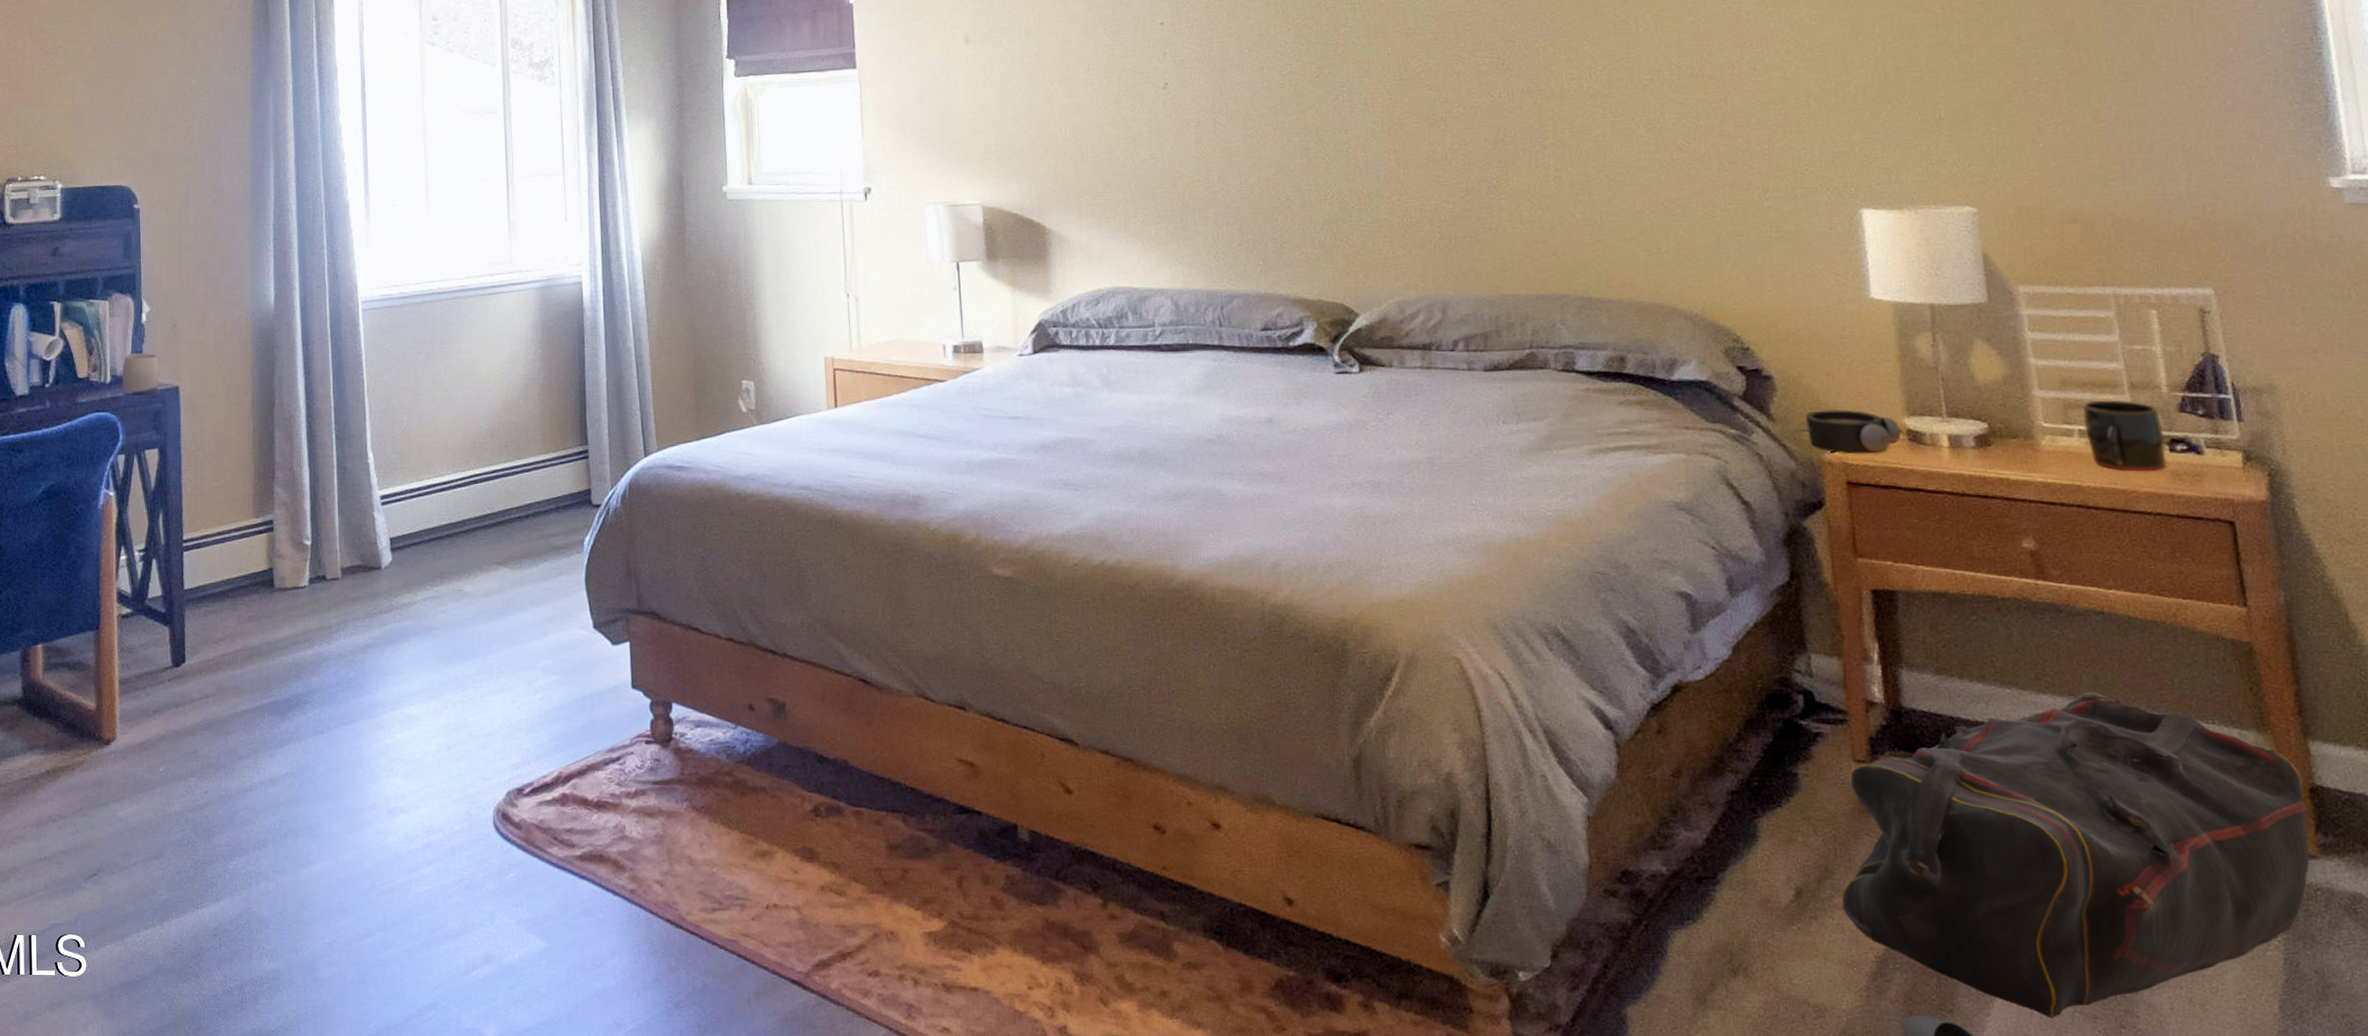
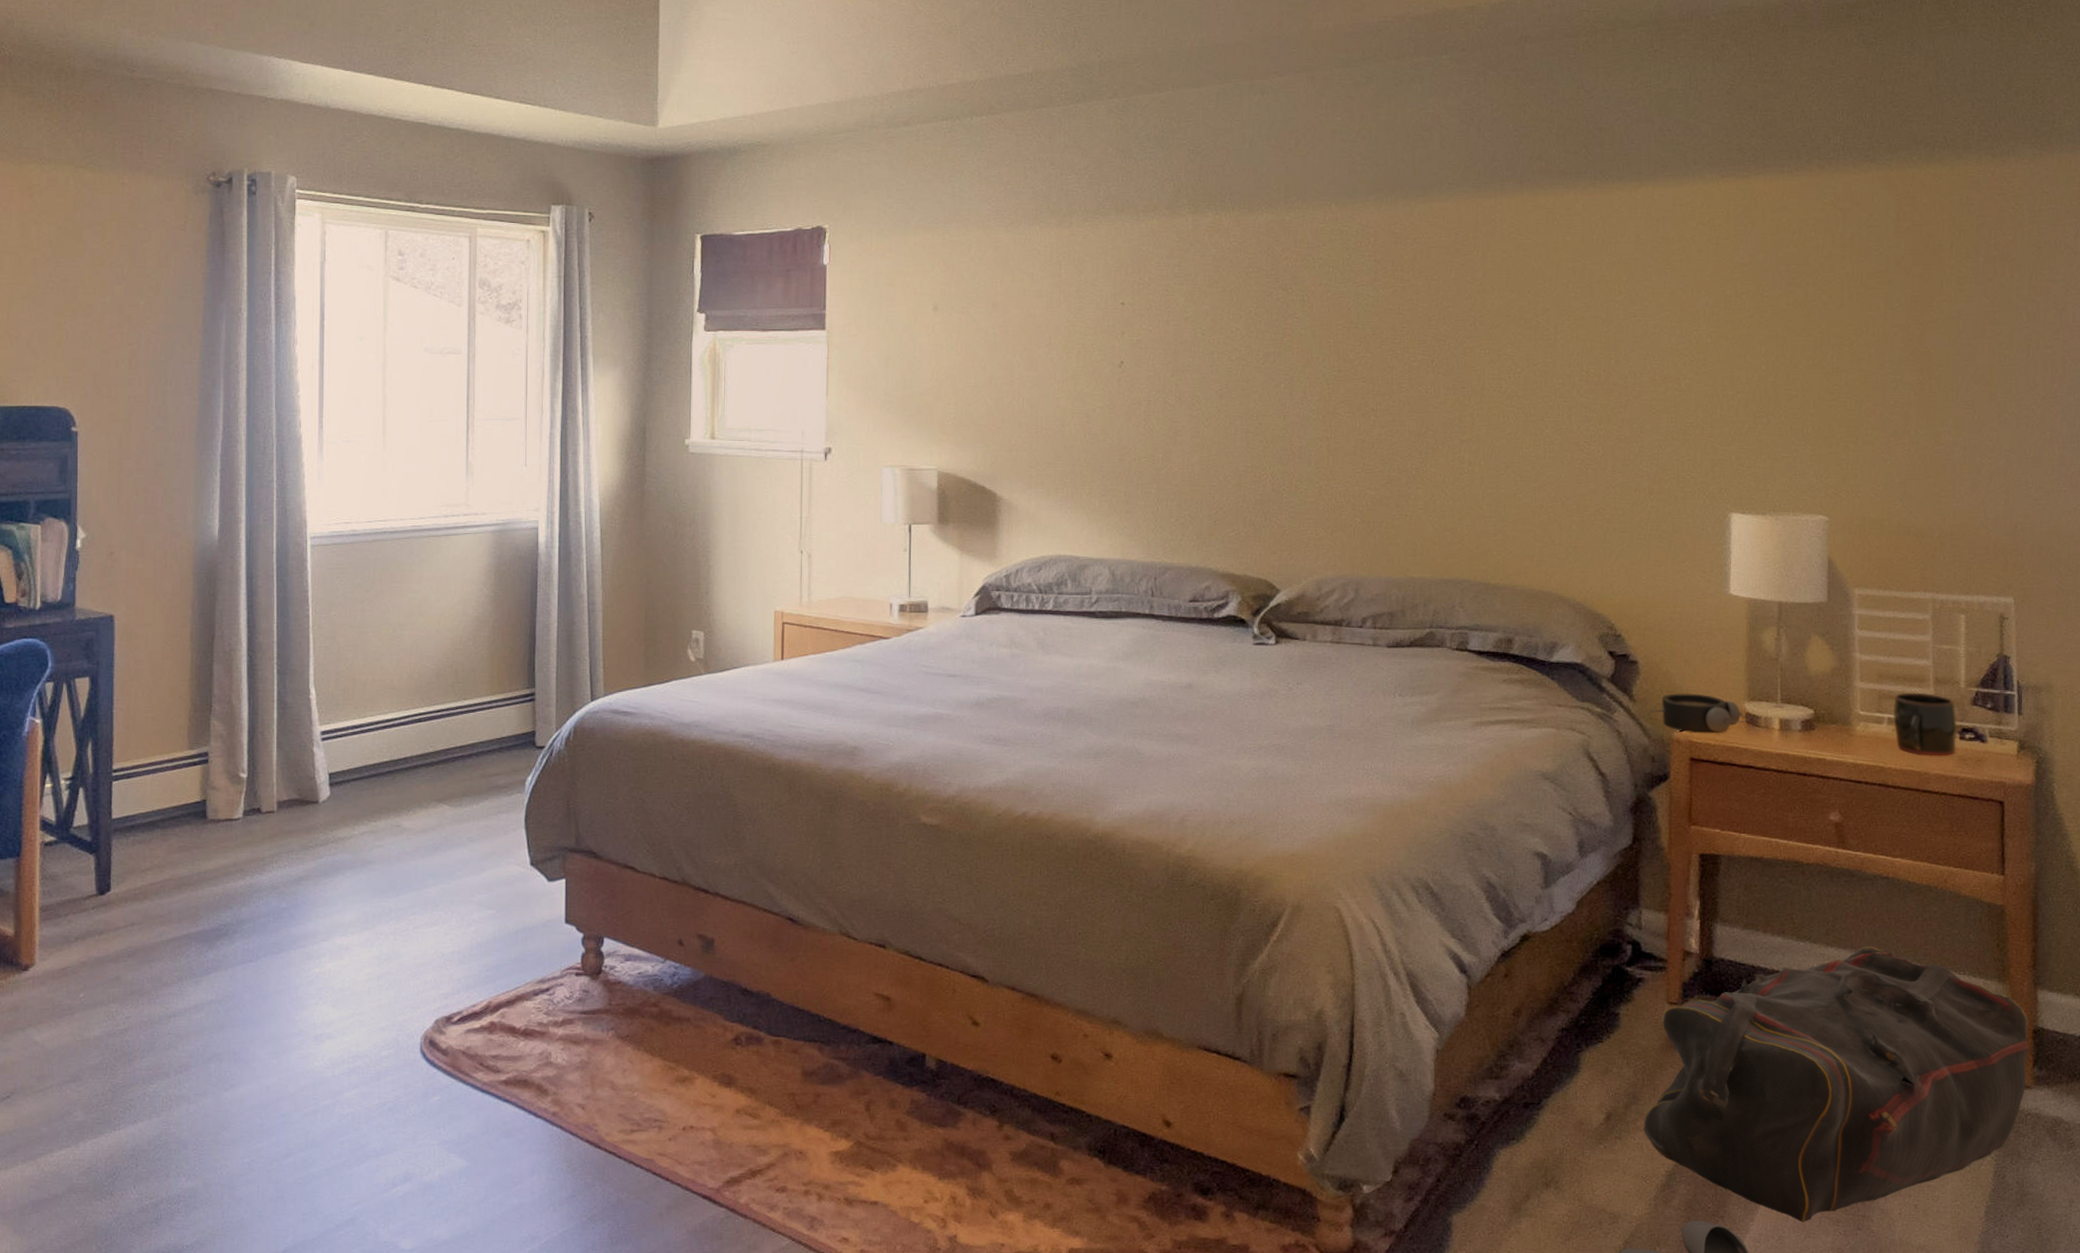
mug: present [122,353,160,396] -> none [52,580,94,624]

